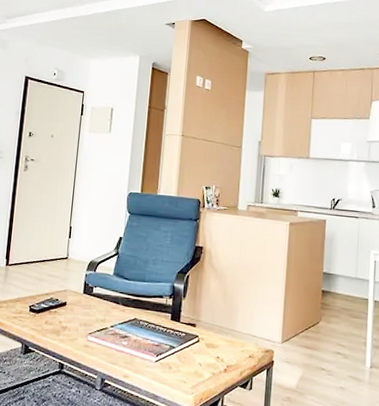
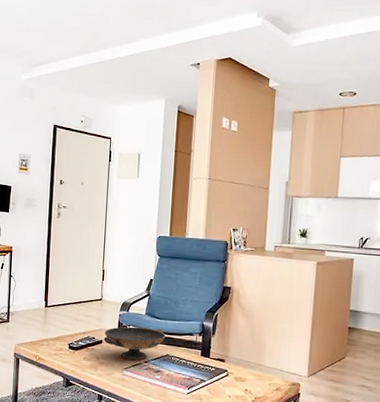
decorative bowl: none [68,287,134,325] -> present [103,326,166,361]

